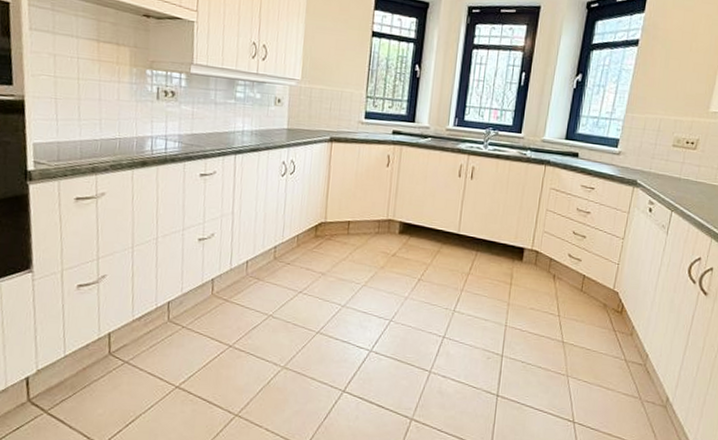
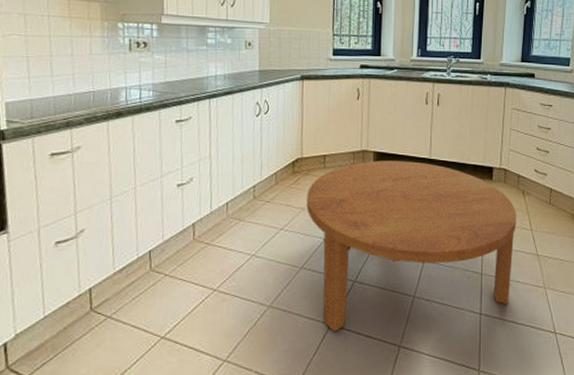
coffee table: none [327,231,545,399] -> present [306,160,516,332]

